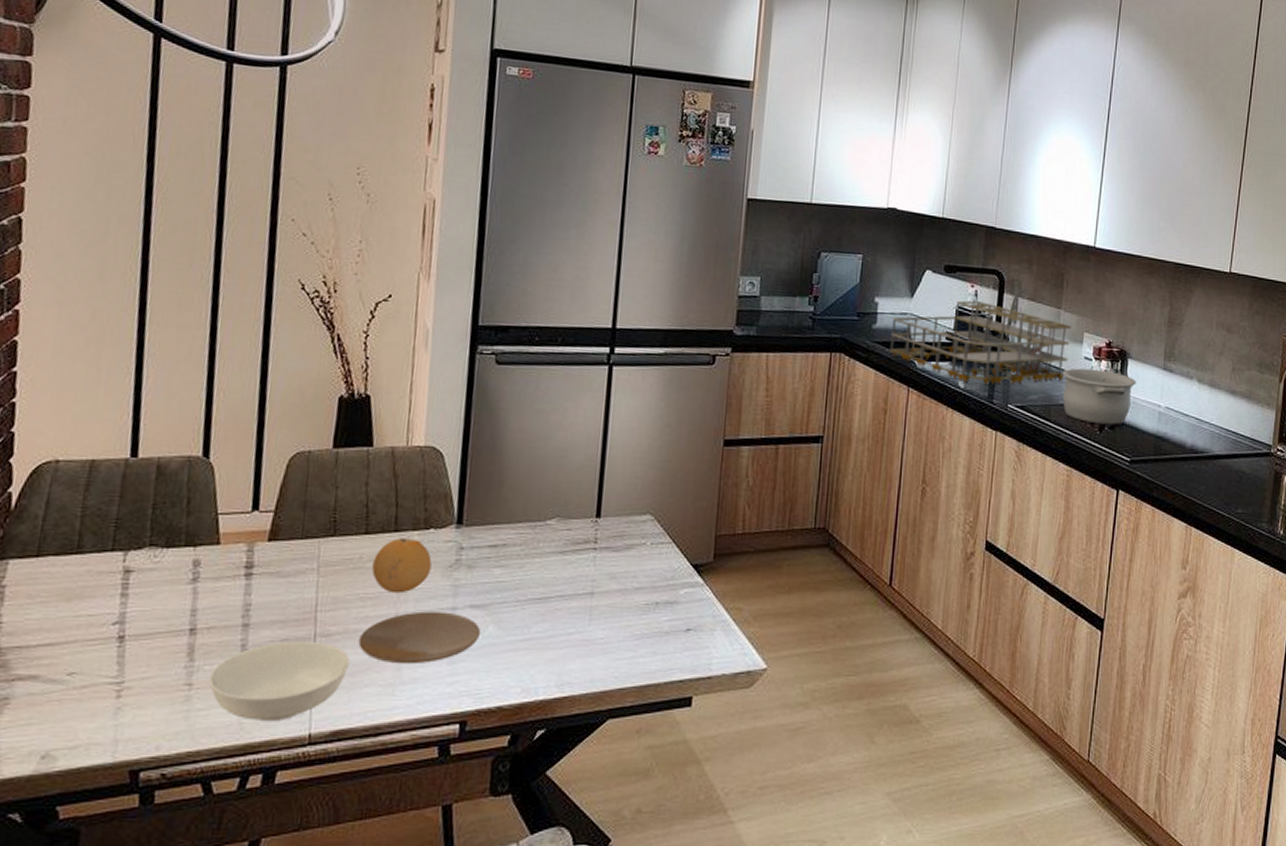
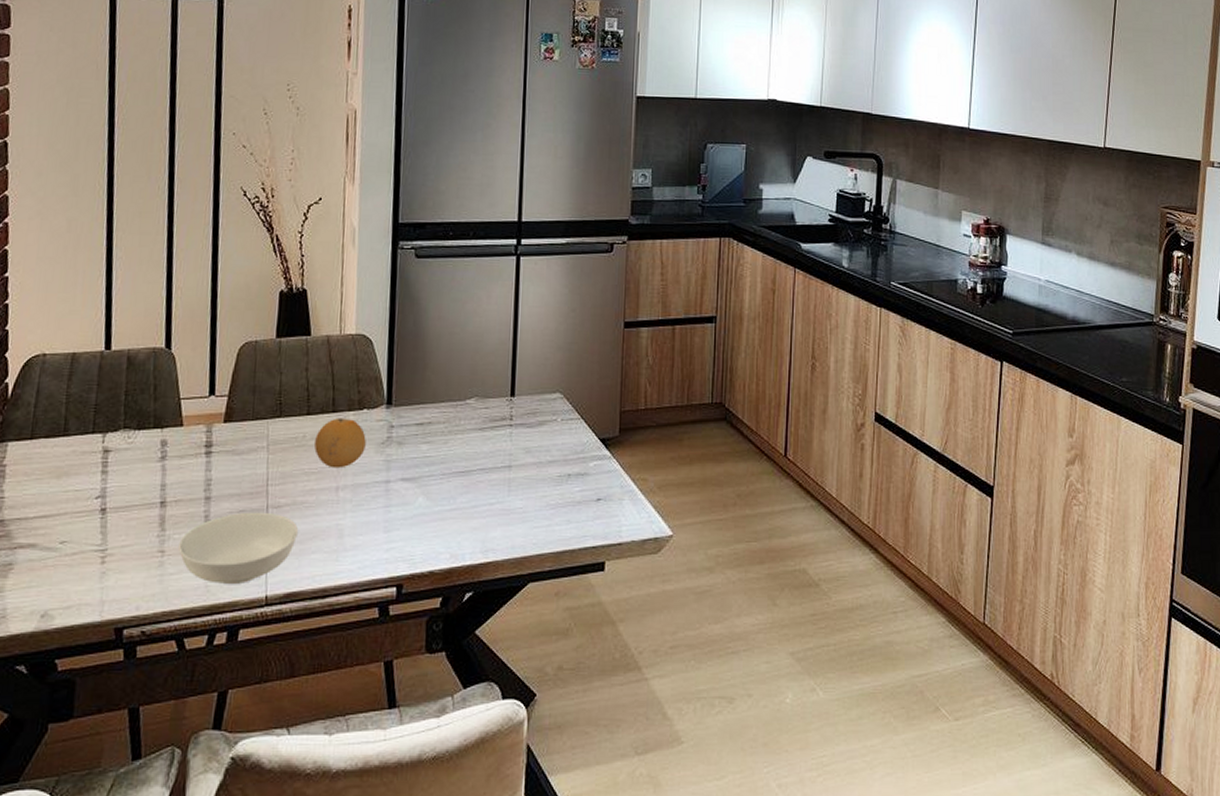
plate: present [358,611,481,665] -> none [305,484,412,533]
dish rack: present [888,300,1072,385] -> none [774,183,950,263]
cooking pot: present [1062,368,1136,425] -> none [942,245,1016,299]

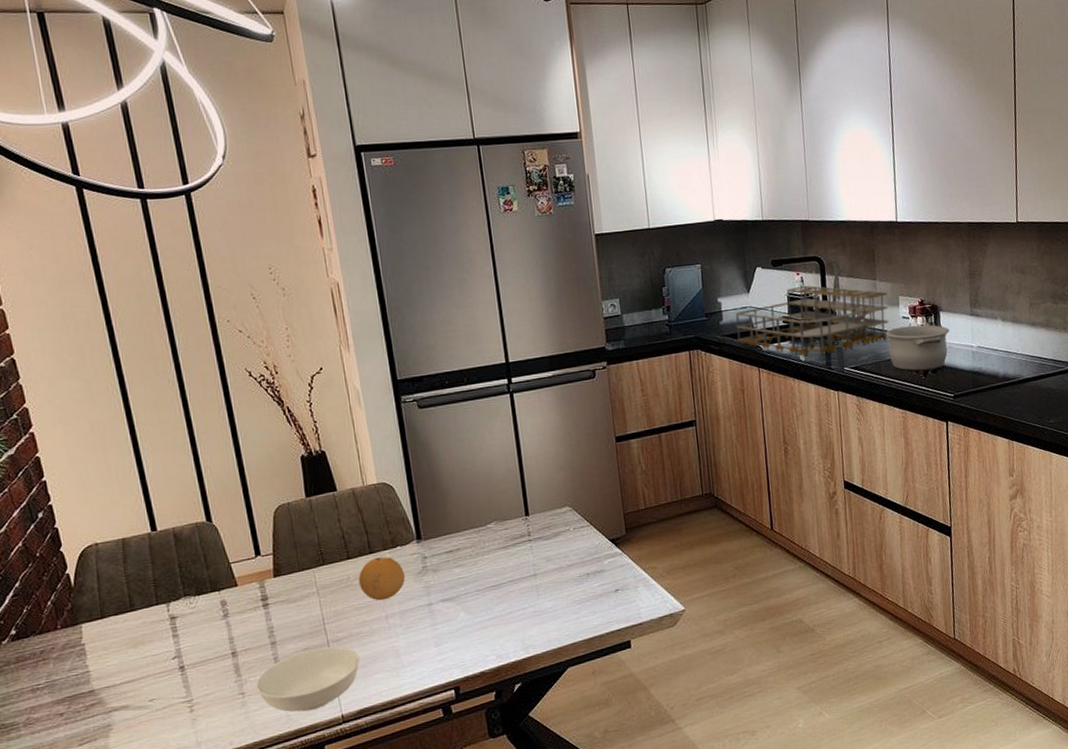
dish rack: none [774,183,950,263] -> present [736,285,889,356]
cooking pot: none [942,245,1016,299] -> present [885,325,950,372]

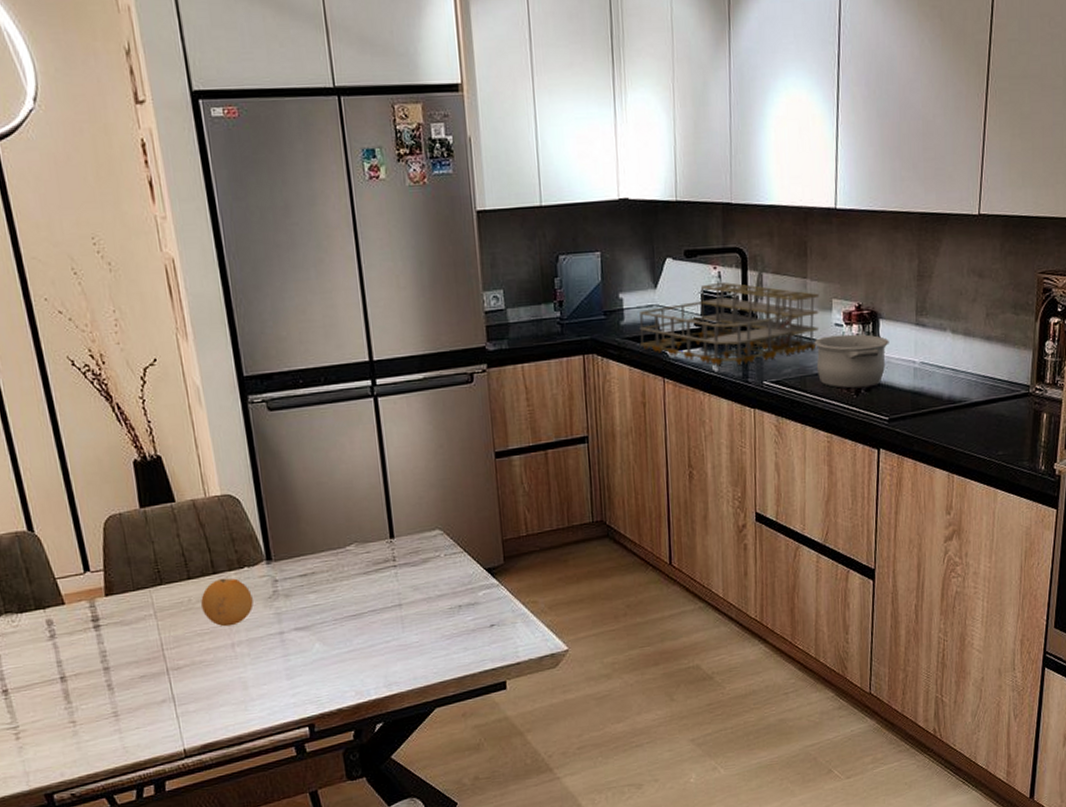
bowl: present [256,646,360,712] -> none [88,674,204,744]

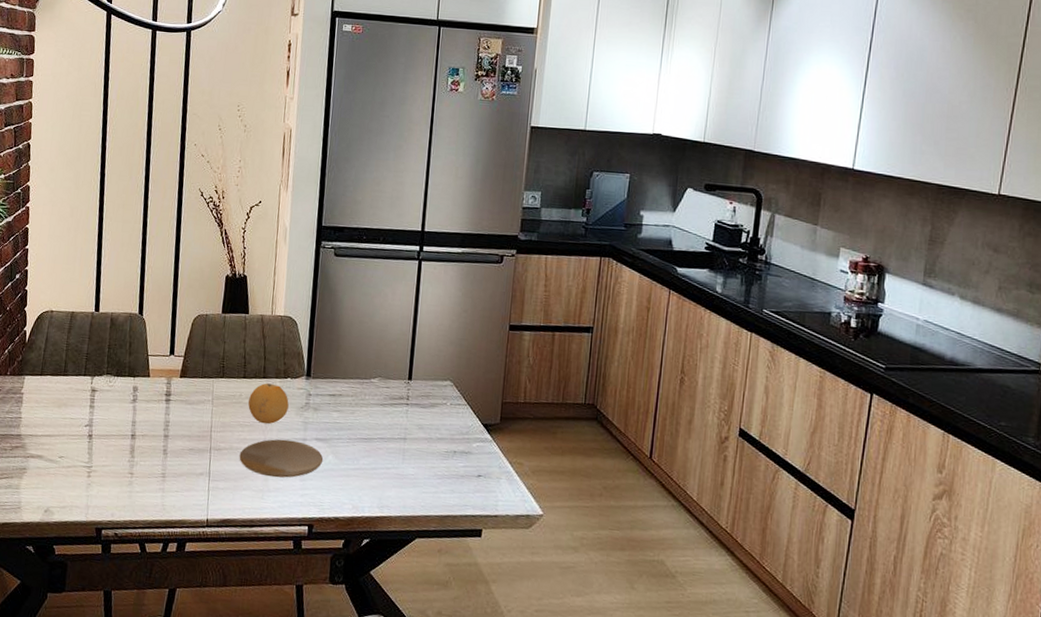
plate: none [205,636,310,685] -> present [239,439,324,478]
dish rack: present [639,281,820,366] -> none [652,215,828,292]
cooking pot: present [814,334,889,389] -> none [817,279,894,334]

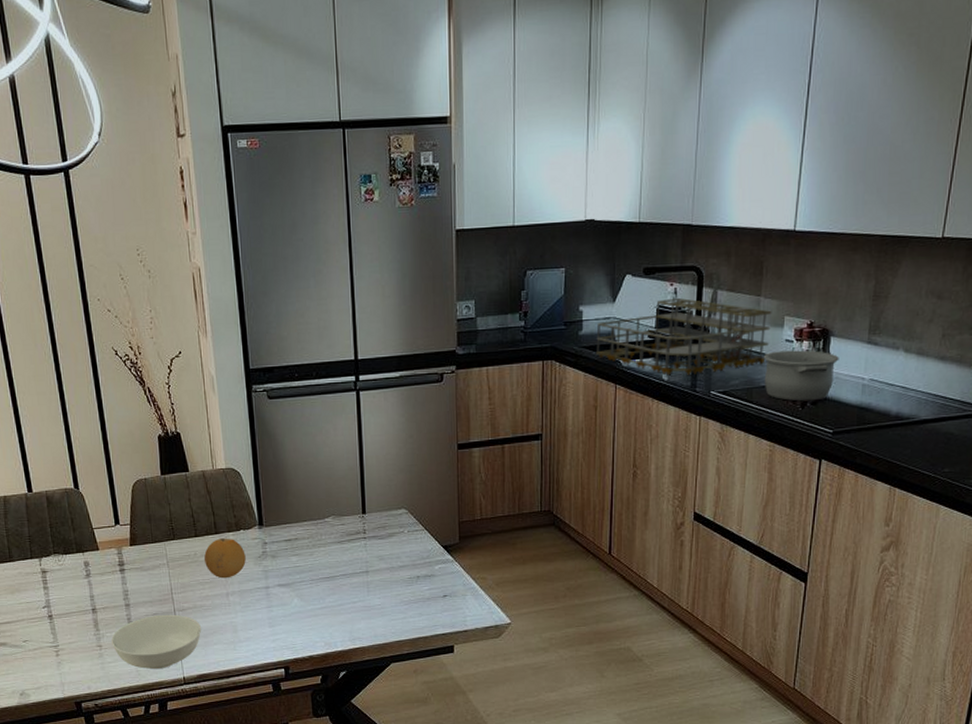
bowl: none [143,450,234,507] -> present [111,614,202,670]
plate: present [239,439,324,478] -> none [204,590,289,628]
dish rack: none [652,215,828,292] -> present [595,297,772,376]
cooking pot: none [817,279,894,334] -> present [763,350,839,402]

